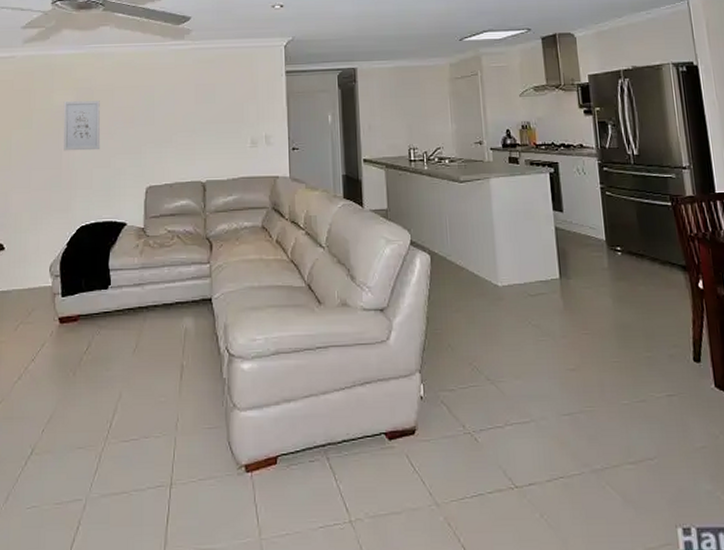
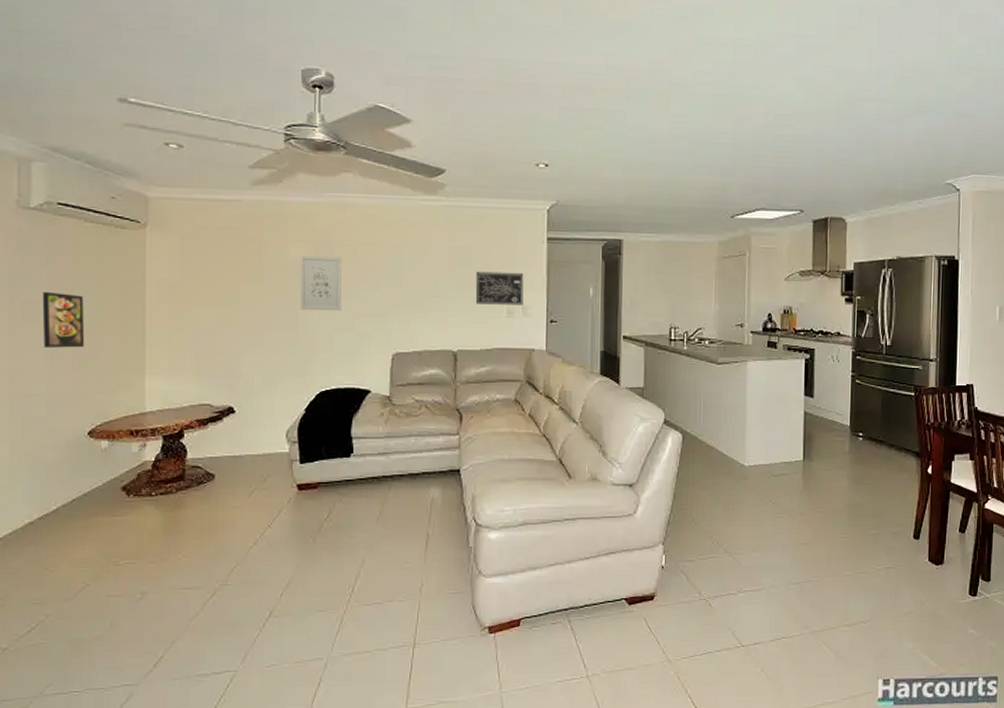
wall art: none [221,105,266,136] -> present [475,271,524,305]

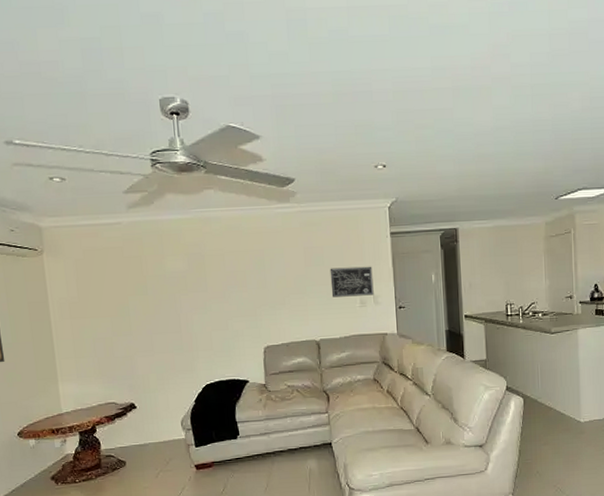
wall art: present [299,256,342,312] -> none [175,266,217,316]

